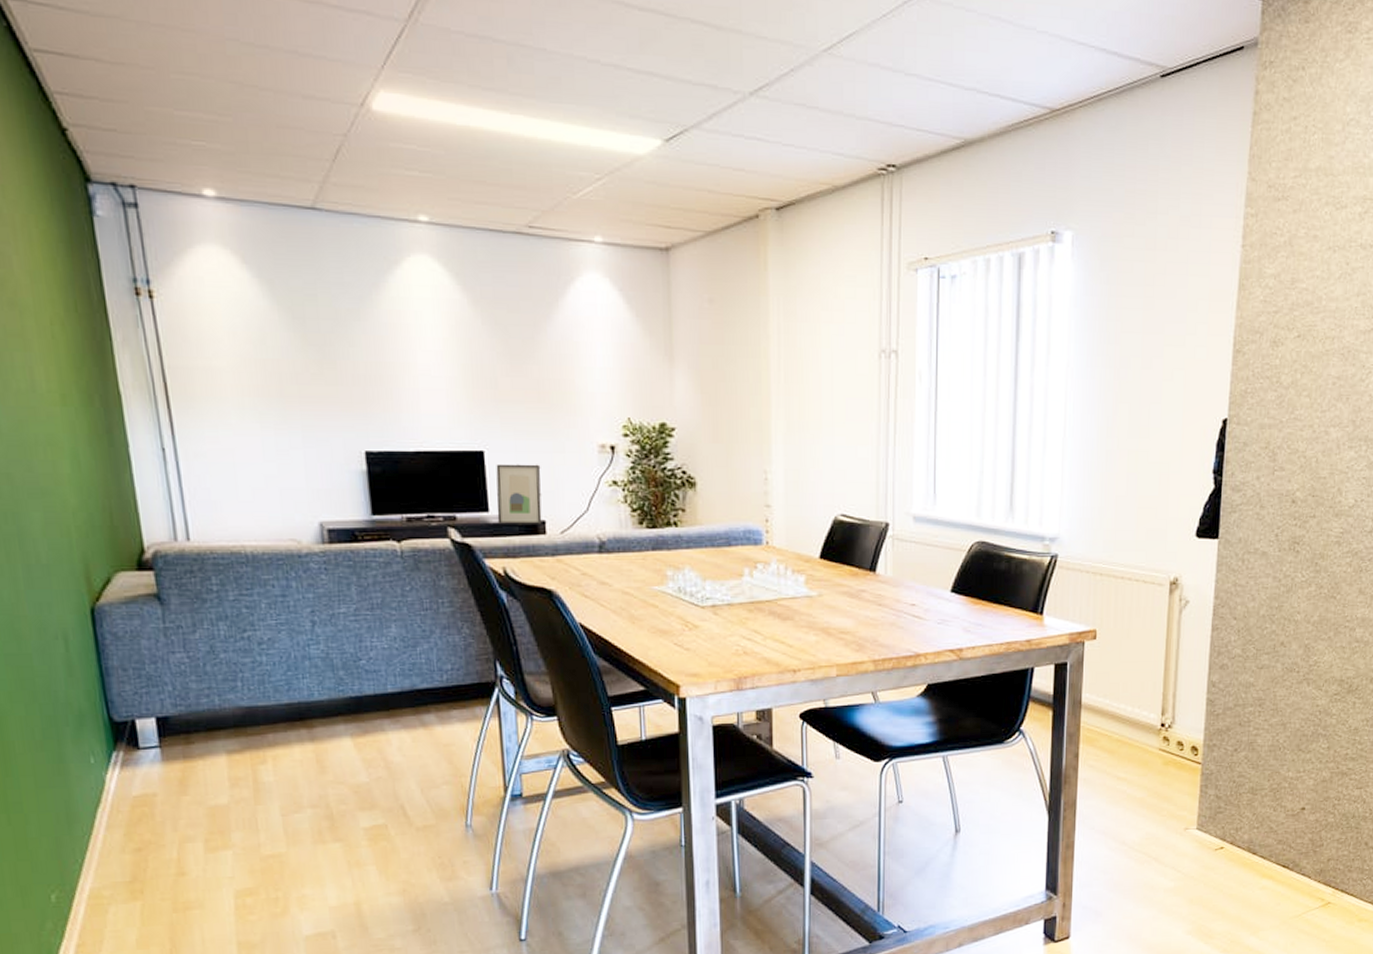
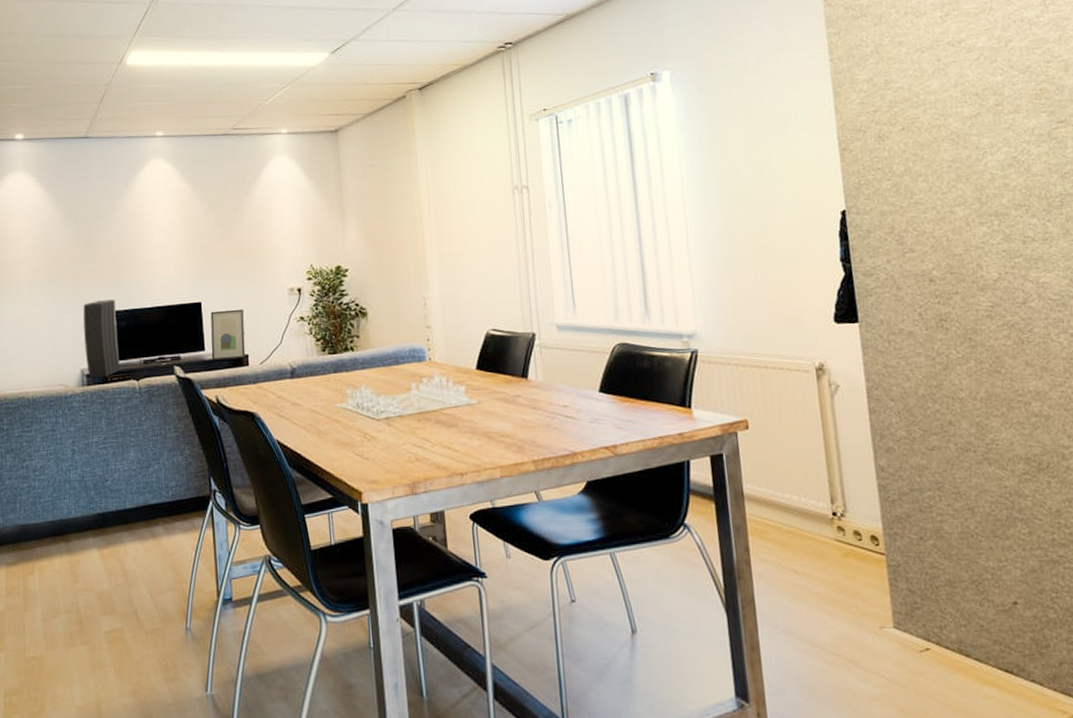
speaker: none [319,436,374,534] -> present [83,299,120,378]

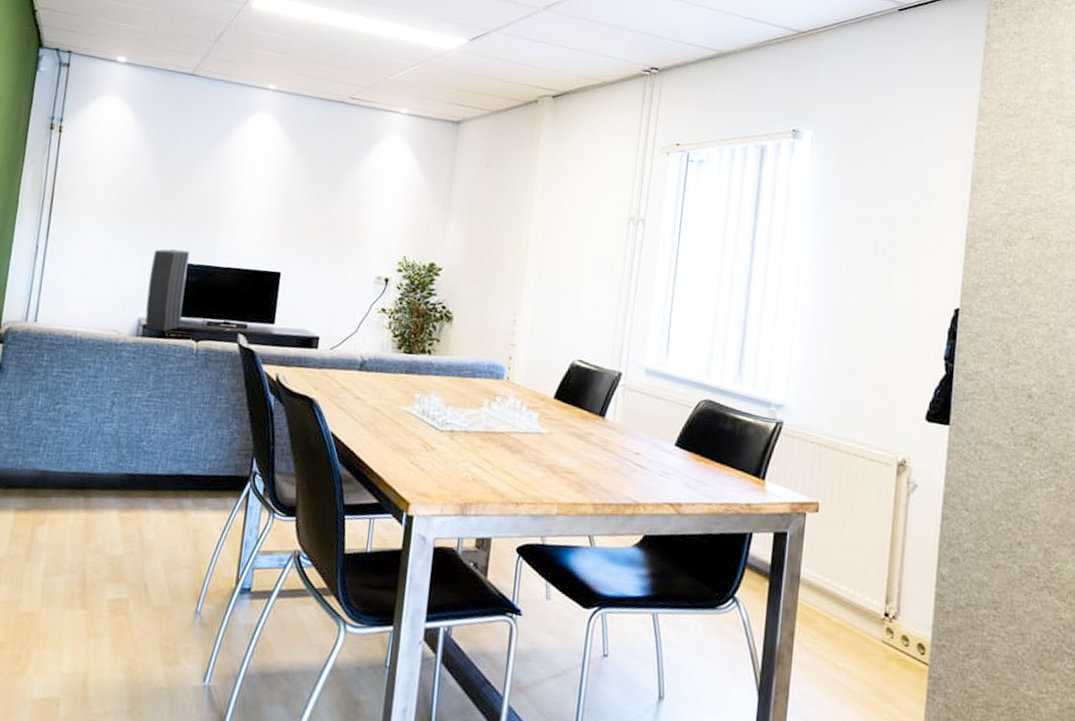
picture frame: present [210,309,246,360] -> none [280,284,325,339]

